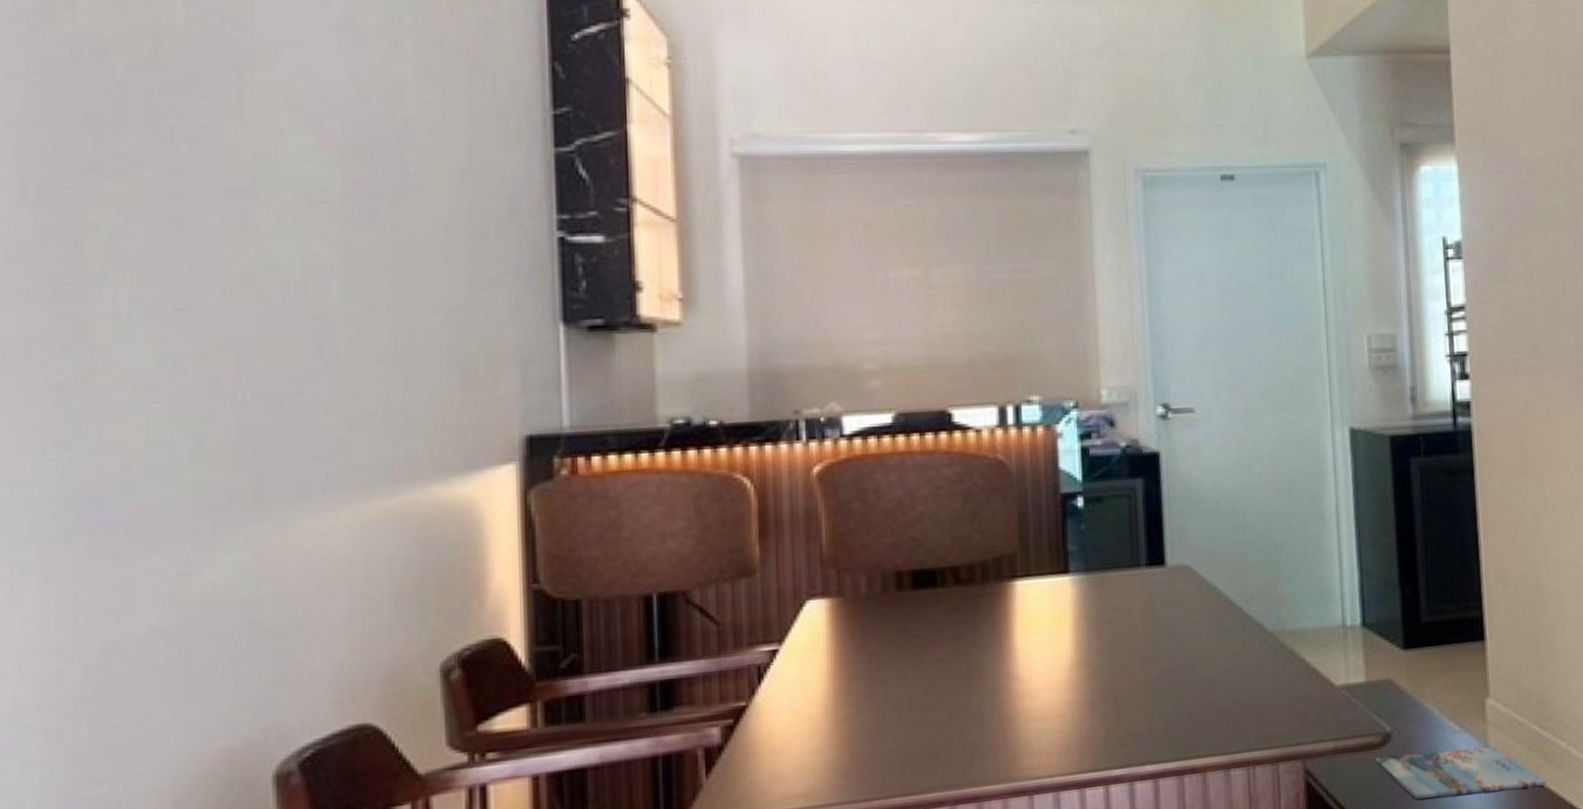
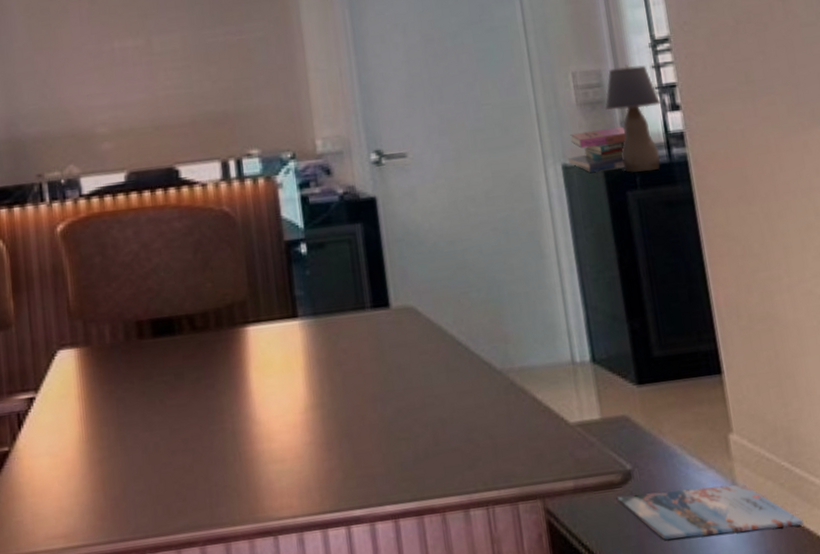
books: none [1356,393,1415,437] -> present [568,126,626,172]
table lamp: none [1397,330,1451,440] -> present [605,65,661,173]

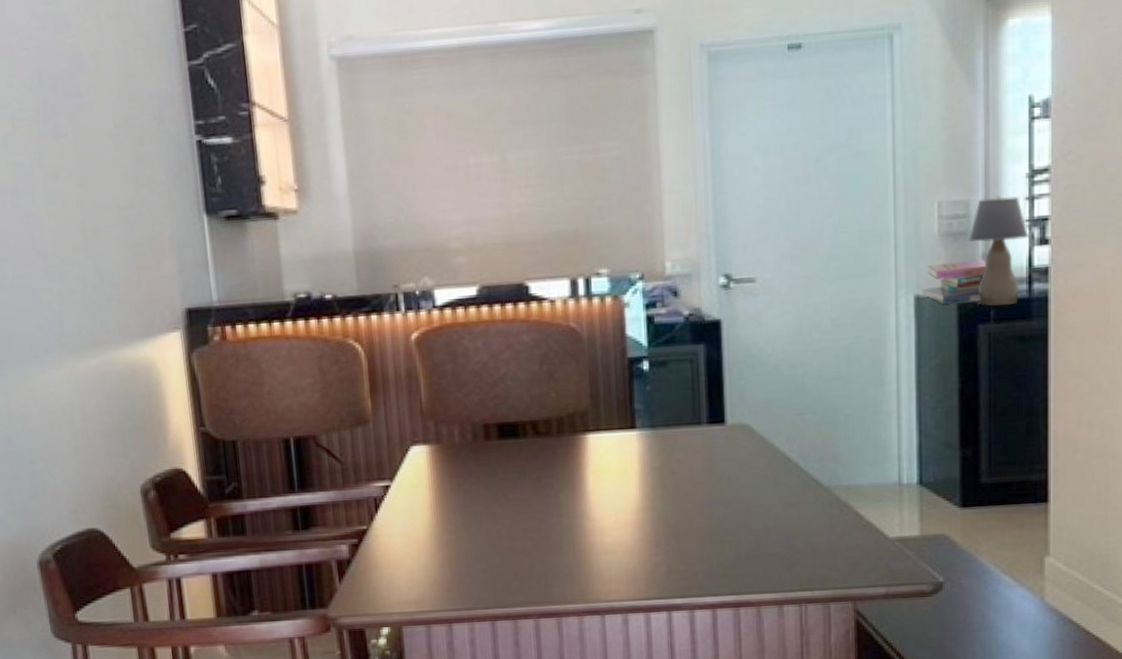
magazine: present [616,484,804,540] -> none [925,601,1105,644]

